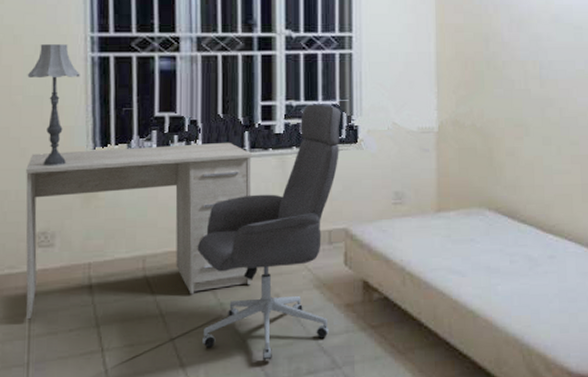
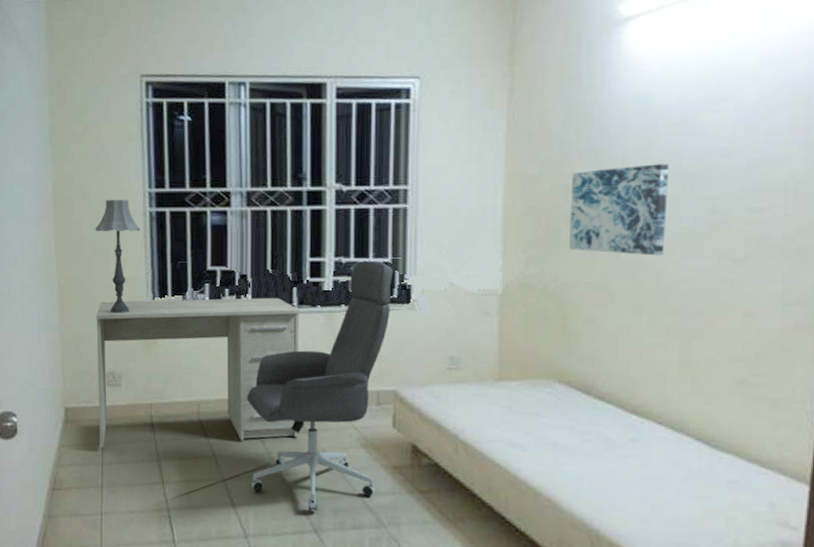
wall art: none [490,17,565,94] -> present [568,164,669,256]

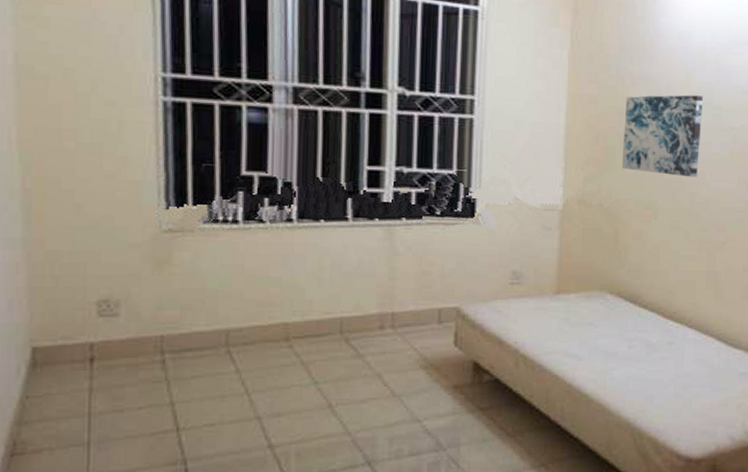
table lamp: present [95,200,140,314] -> none [81,82,149,226]
desk: present [96,297,301,449] -> none [82,208,356,396]
office chair: present [246,261,393,511] -> none [289,172,458,442]

